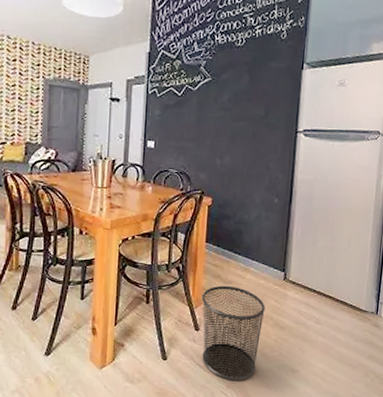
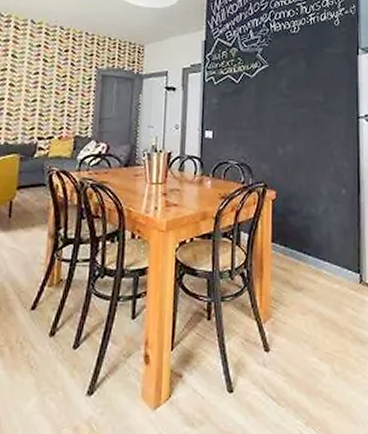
waste bin: present [201,285,265,380] -> none [270,292,342,415]

